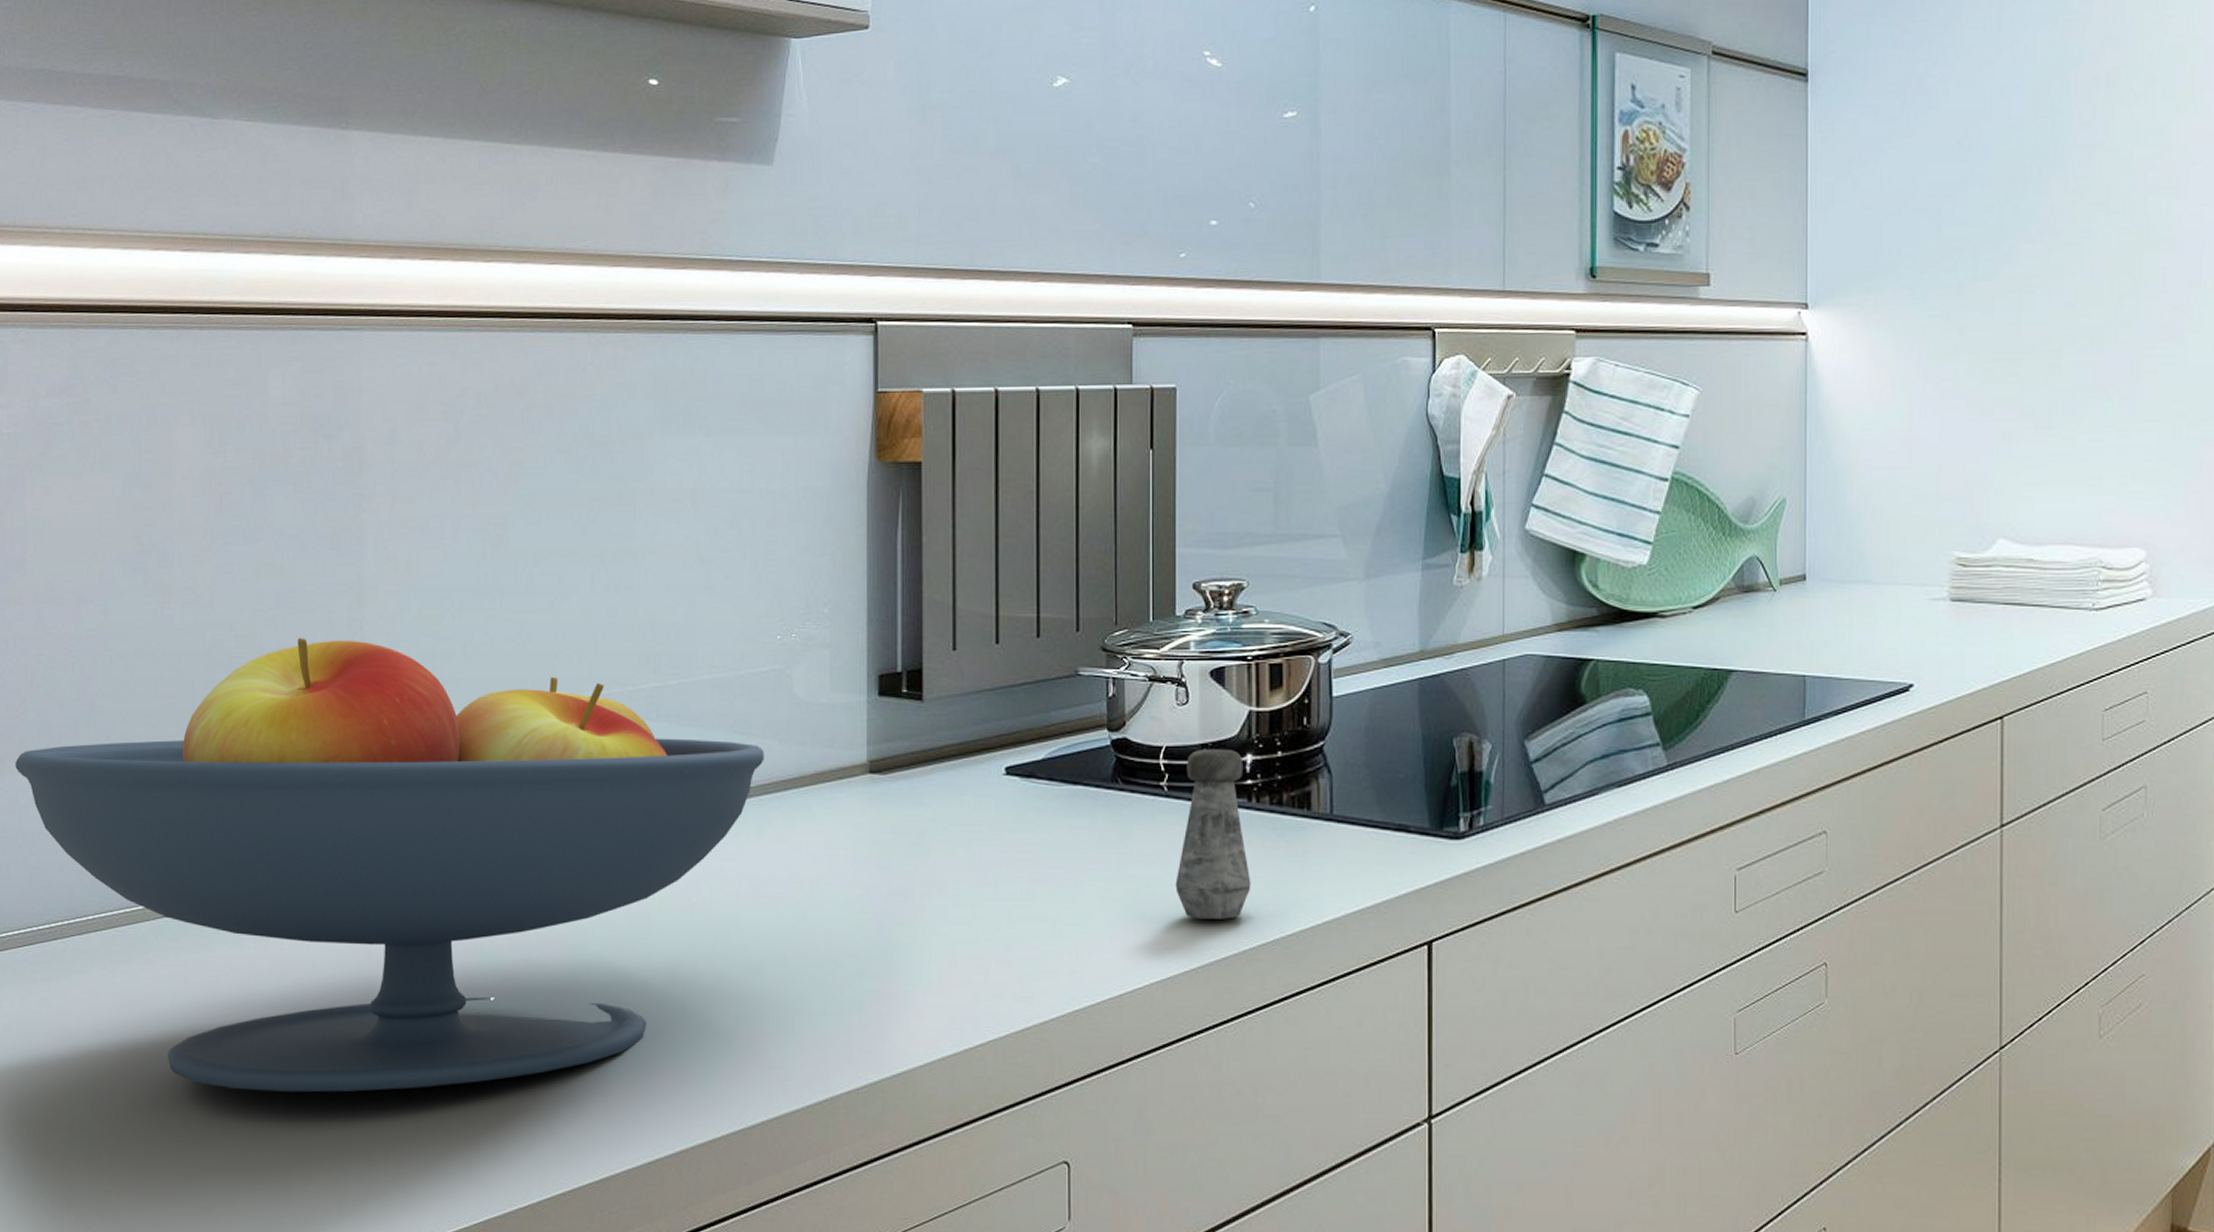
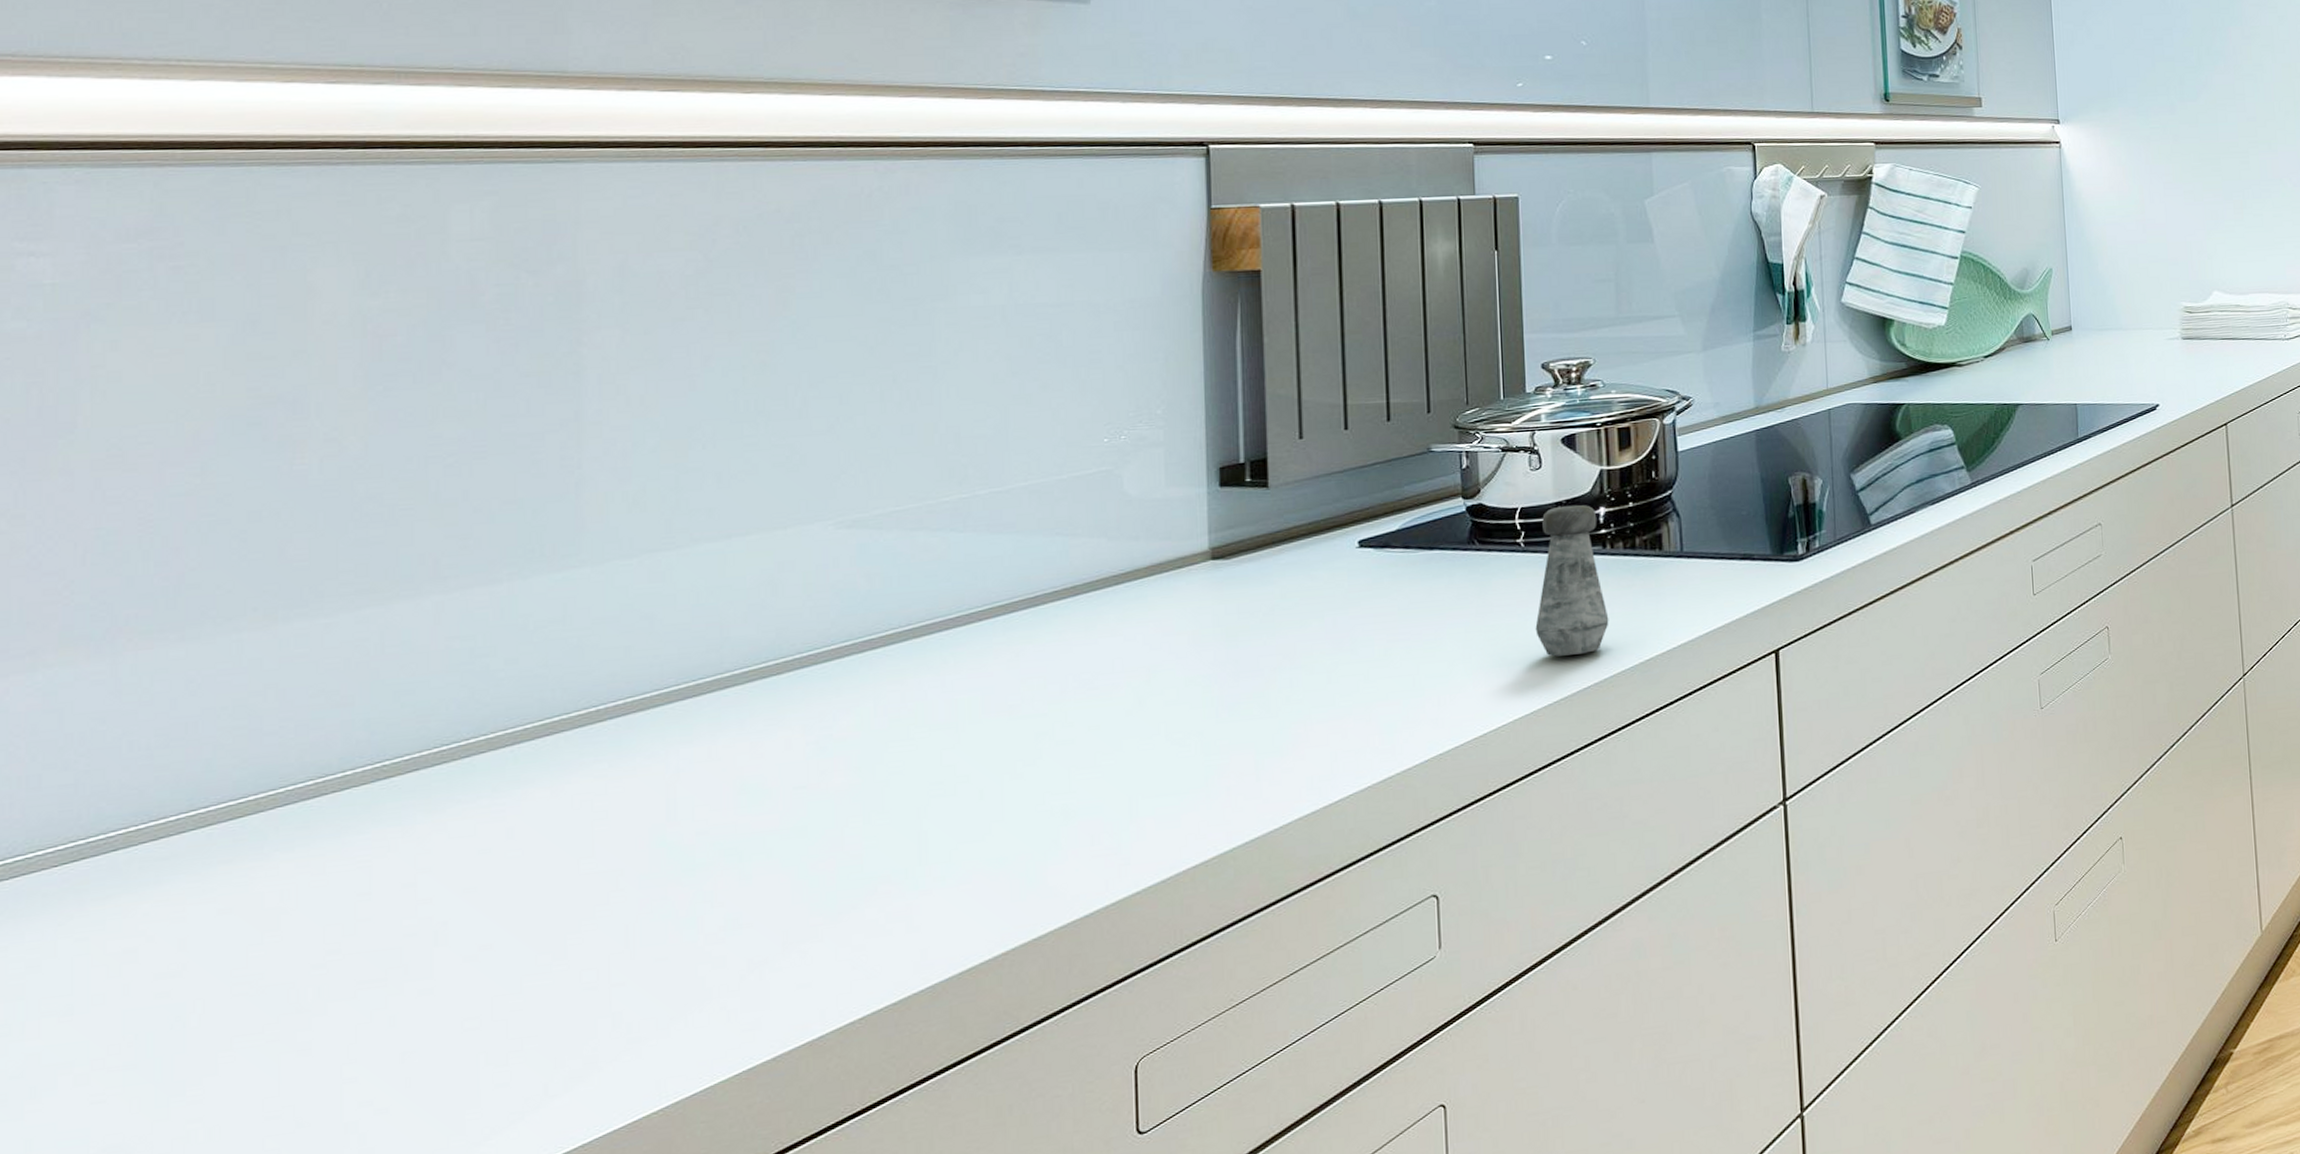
fruit bowl: present [15,638,764,1093] -> none [54,479,1092,985]

